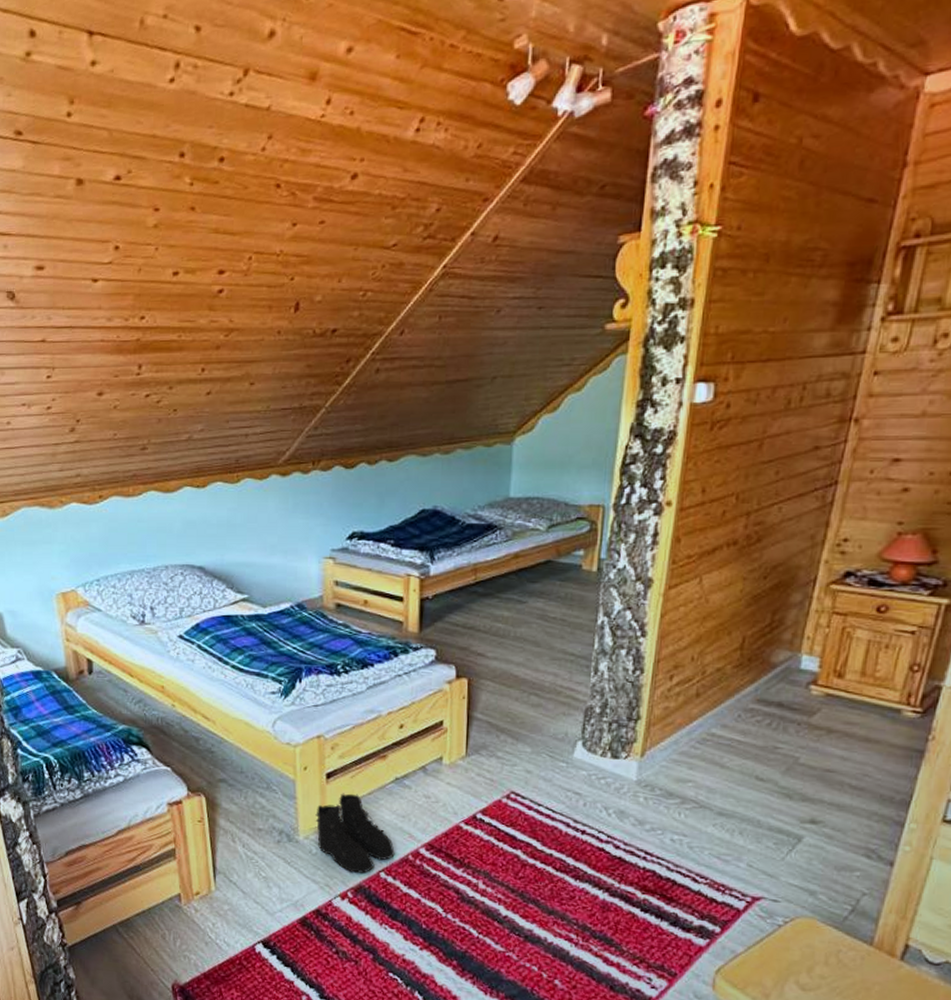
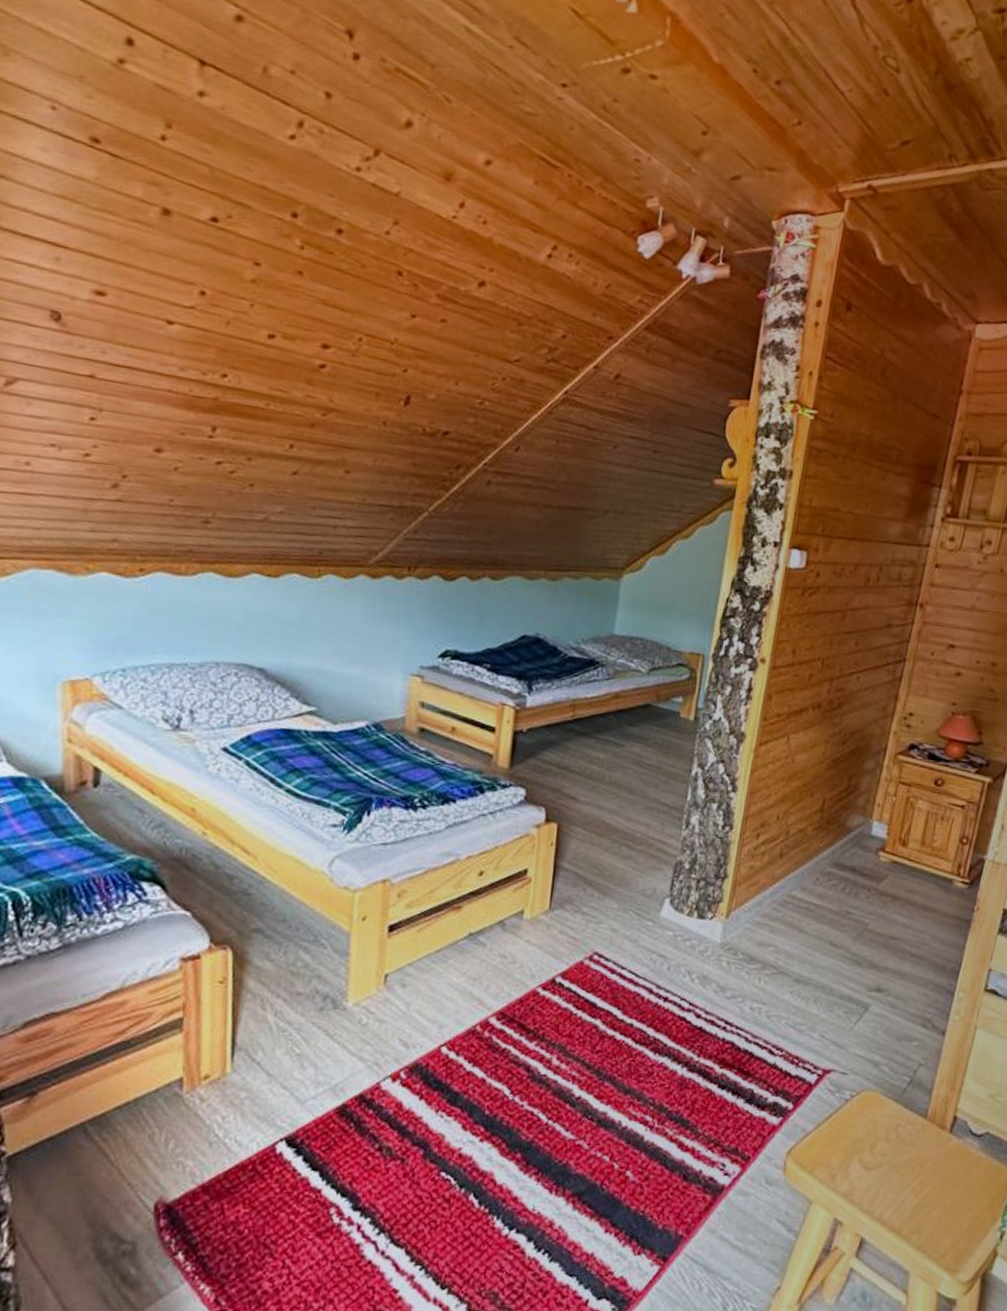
boots: present [315,793,395,873] -> none [369,950,461,1048]

